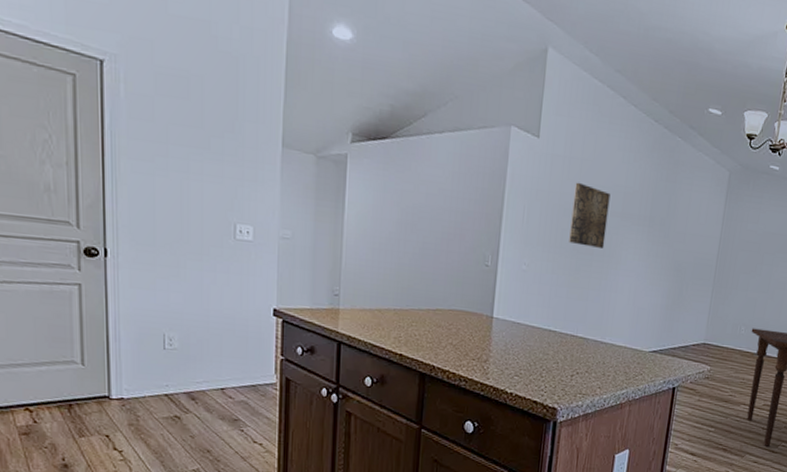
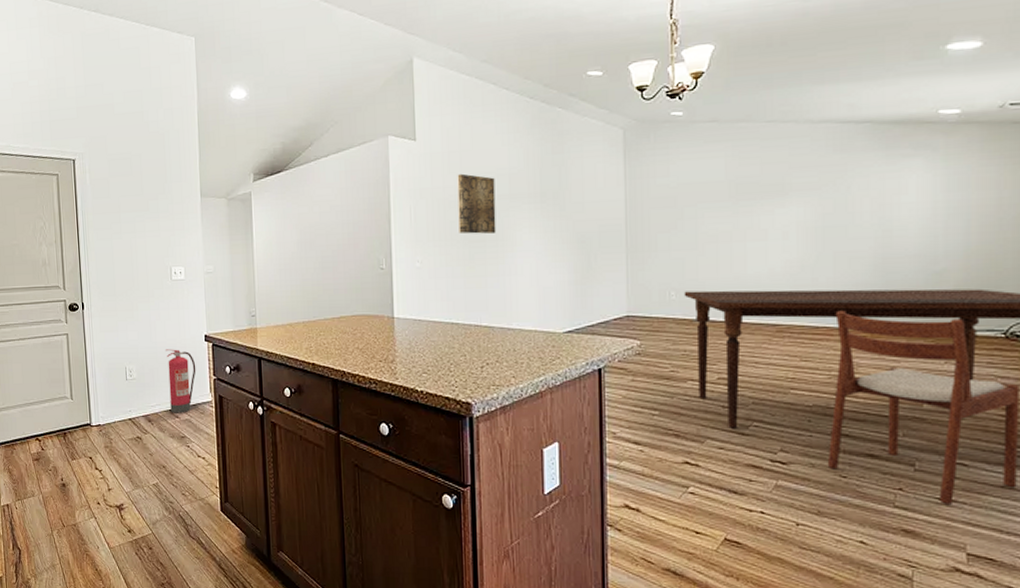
fire extinguisher: none [221,319,260,394] -> present [166,349,196,413]

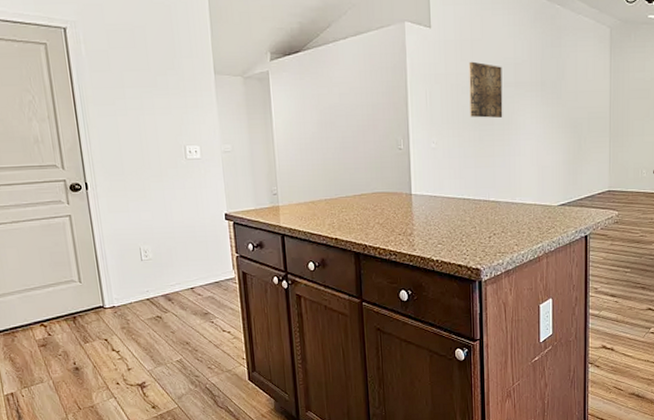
fire extinguisher: present [166,349,196,413] -> none [184,228,218,291]

